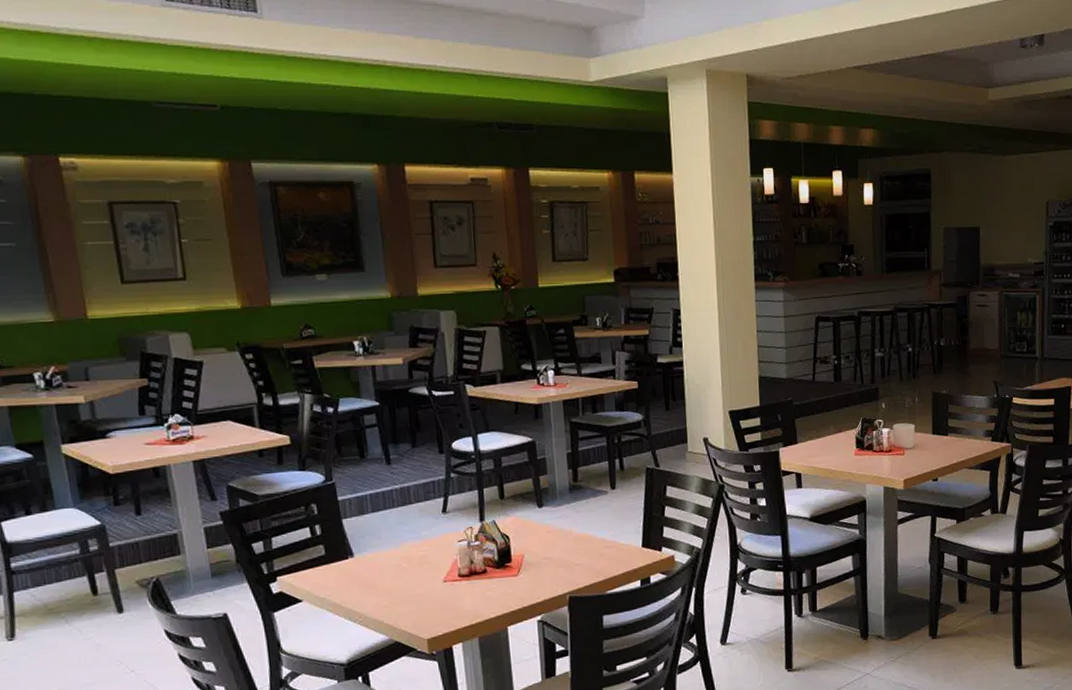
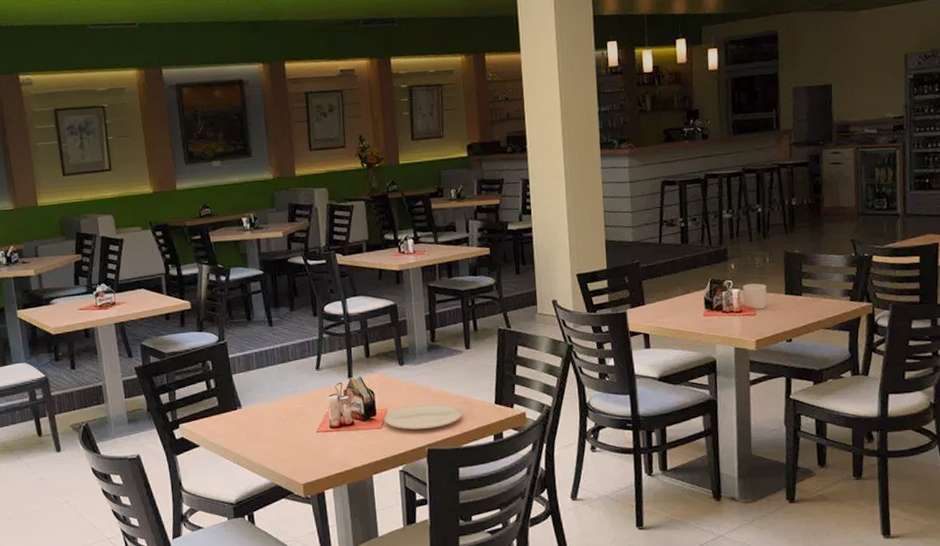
plate: none [520,547,608,577] -> present [384,403,463,430]

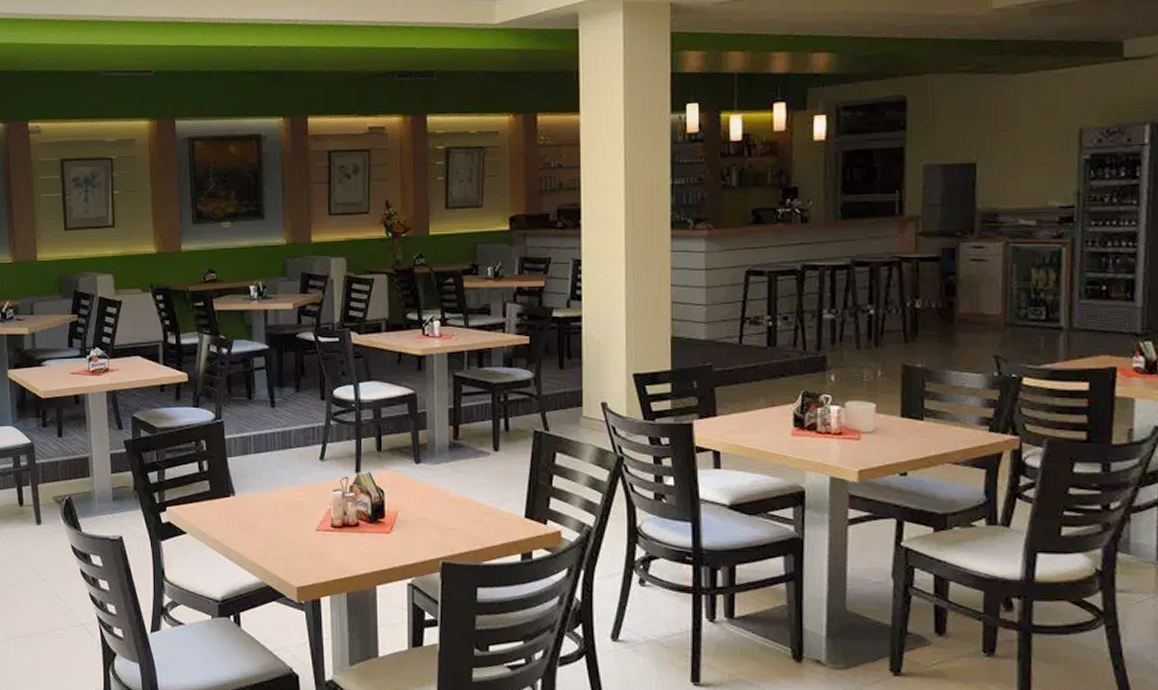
plate: present [384,403,463,430] -> none [394,510,486,539]

